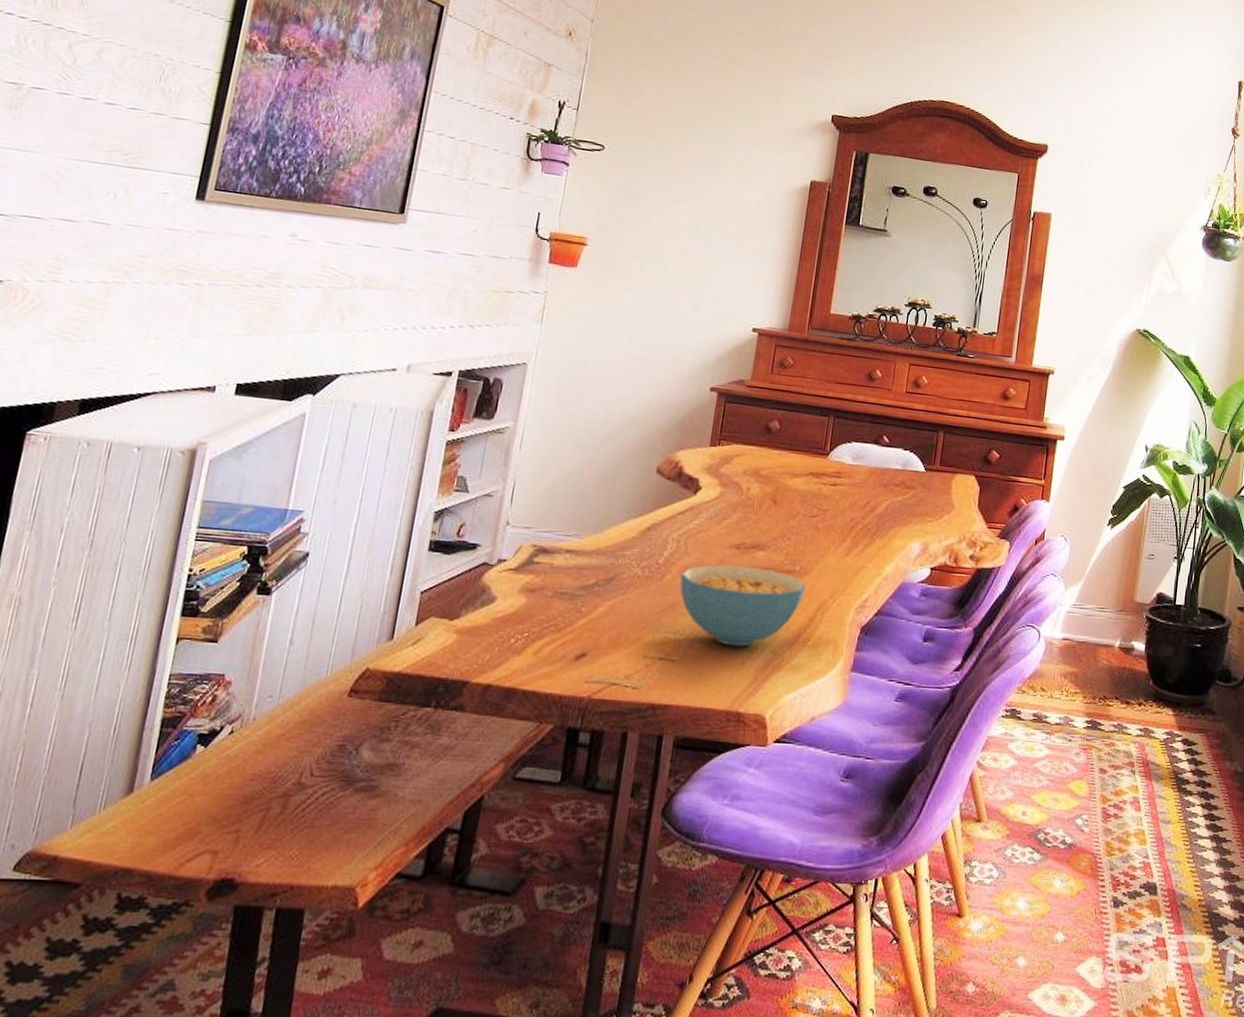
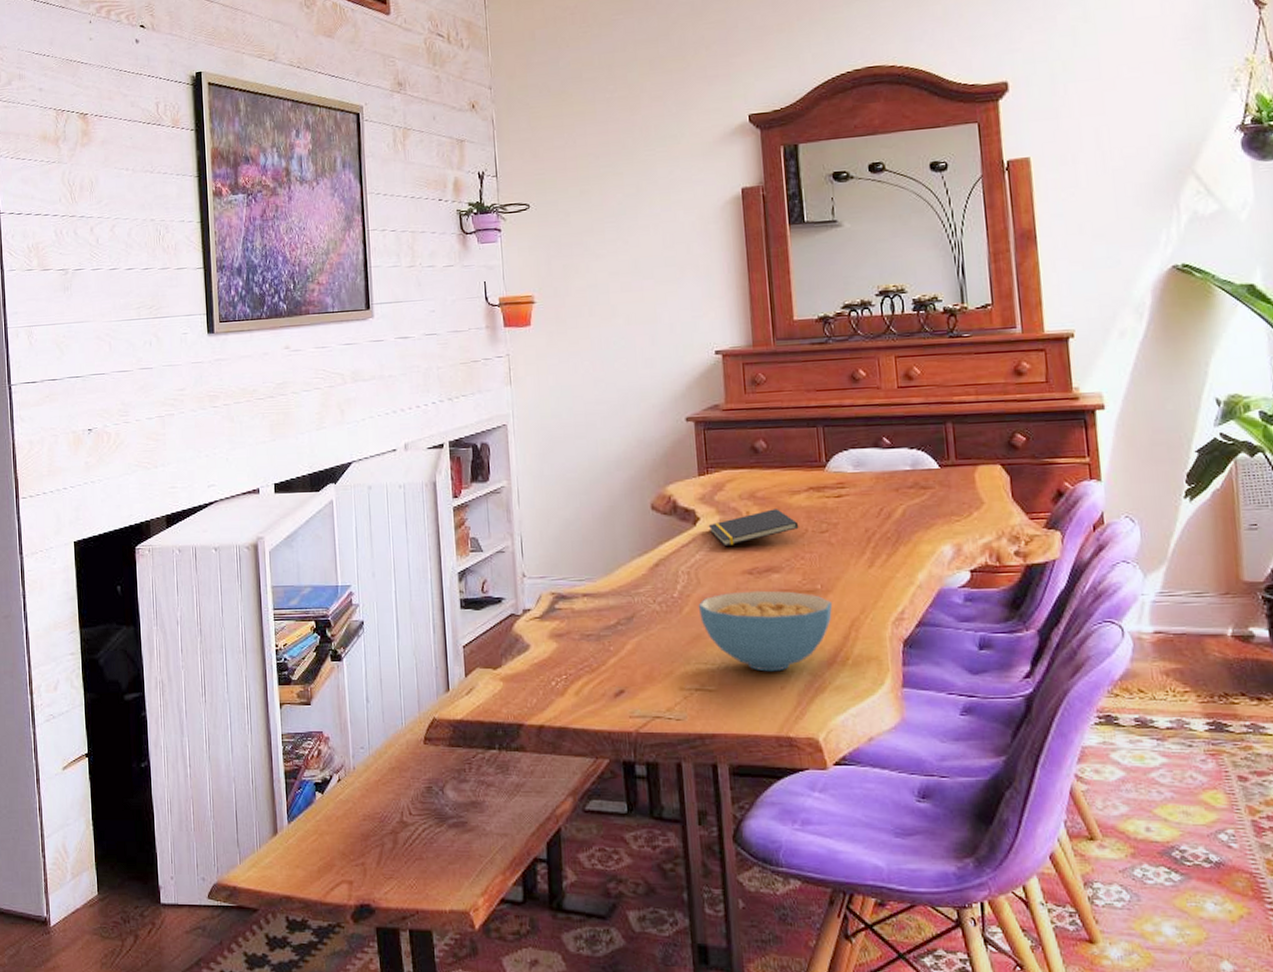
notepad: none [708,488,793,519] -> present [708,509,799,547]

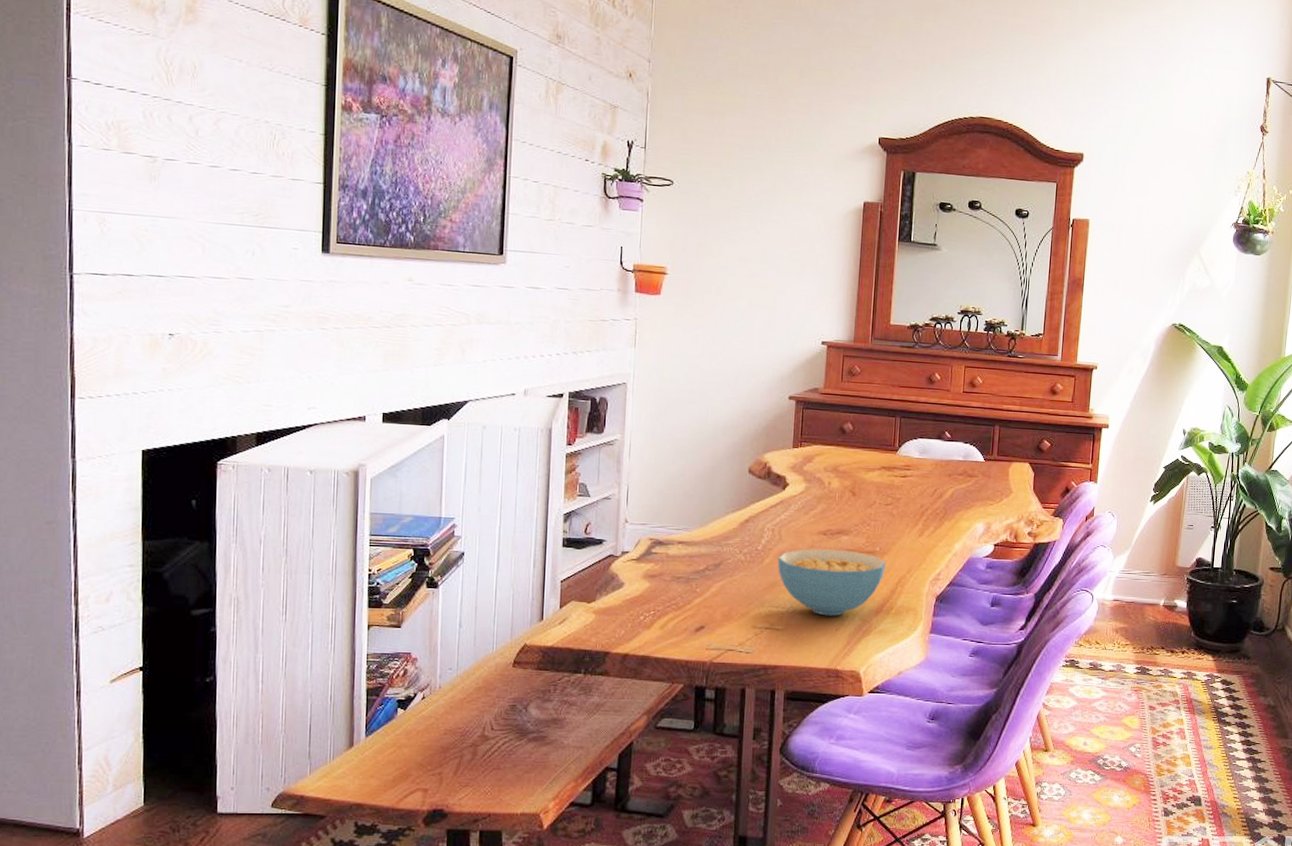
notepad: present [708,509,799,547] -> none [795,482,869,510]

